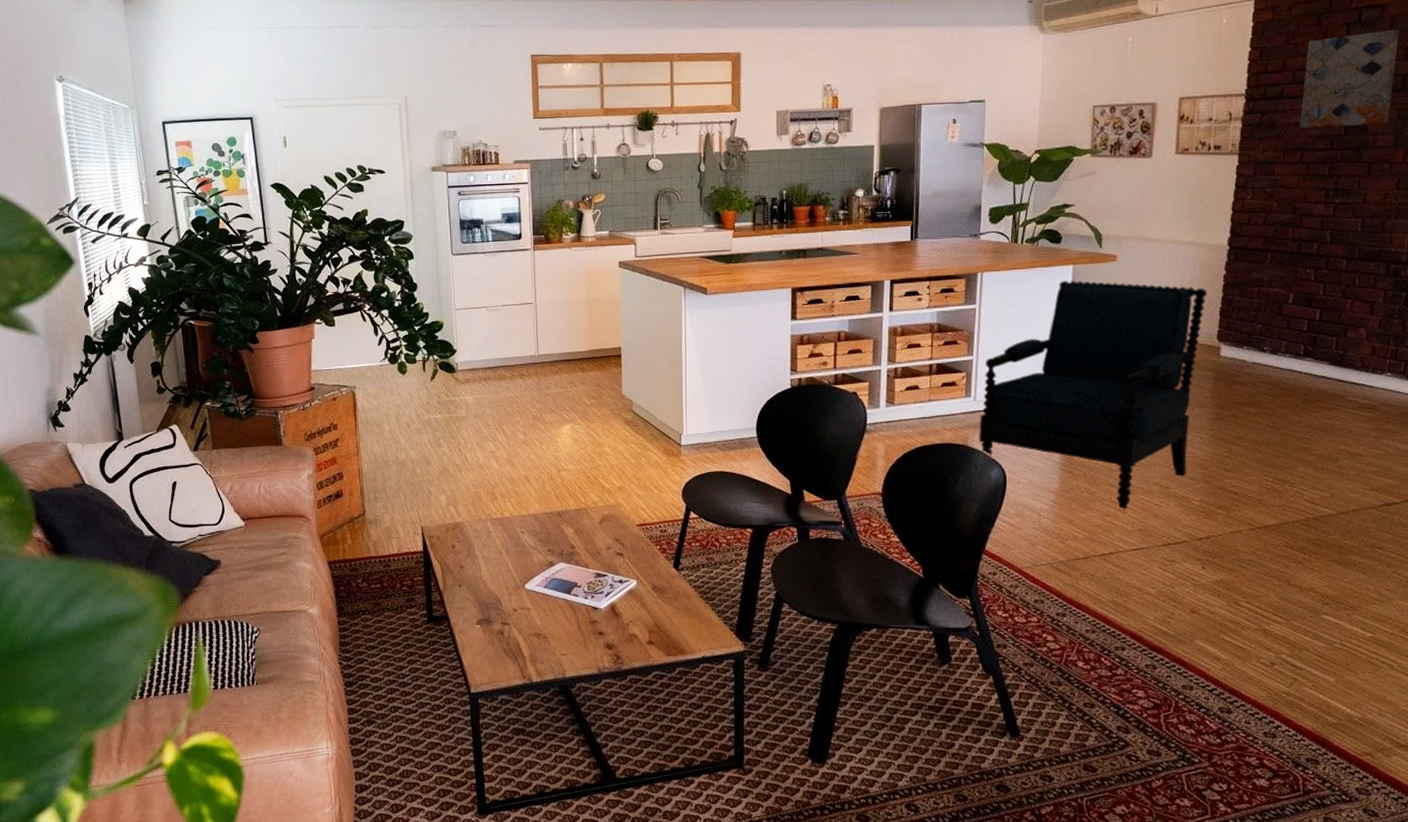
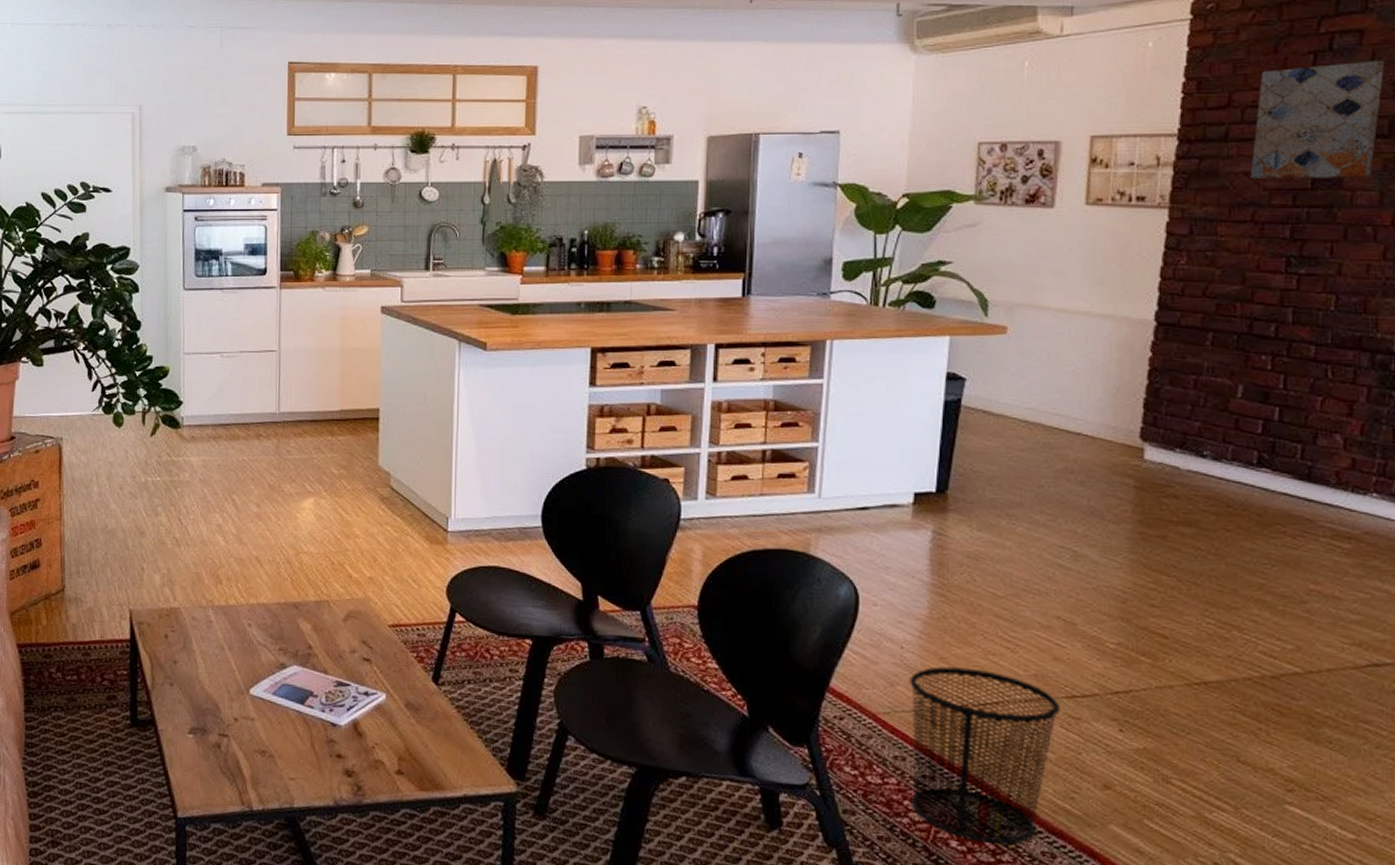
chair: present [979,280,1208,509] -> none [824,354,1127,648]
waste bin: none [1046,528,1159,662] -> present [909,666,1061,845]

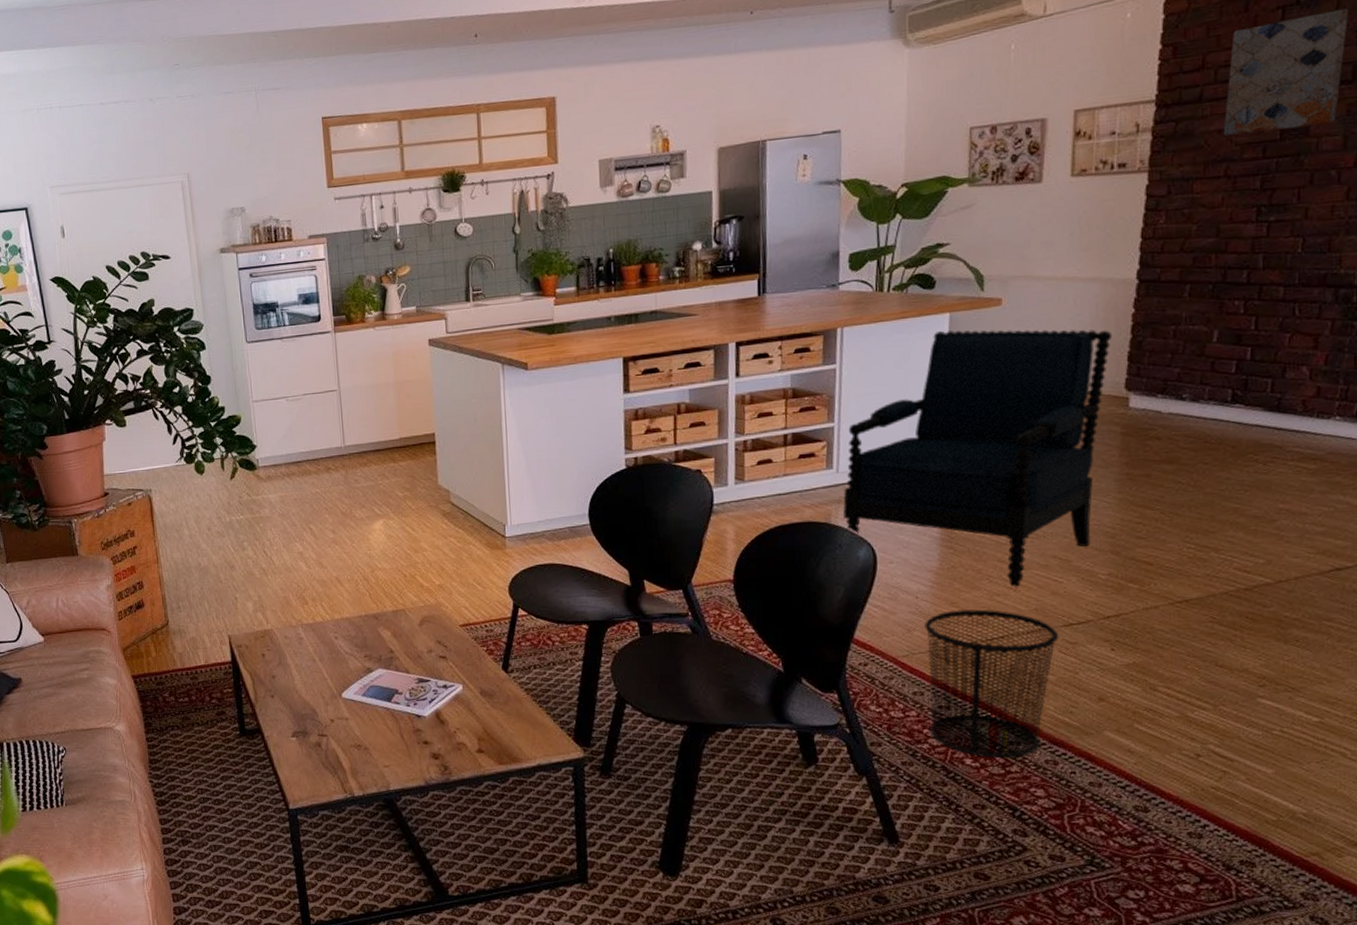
chair: none [824,354,1127,648] -> present [843,329,1113,587]

